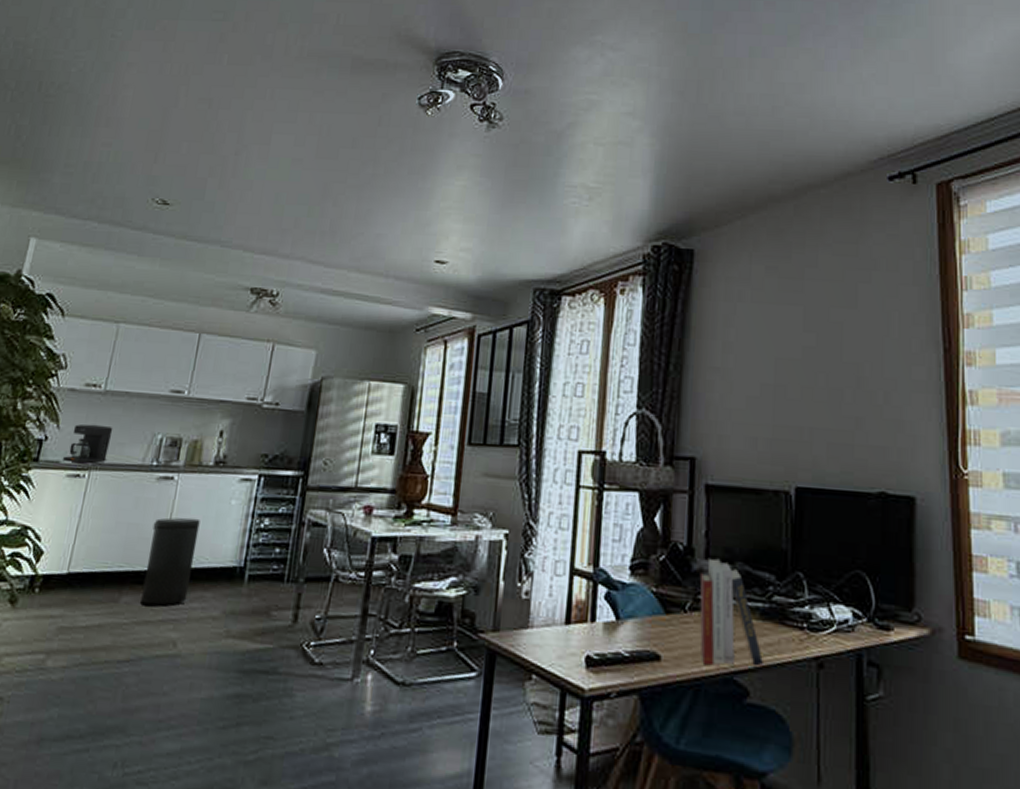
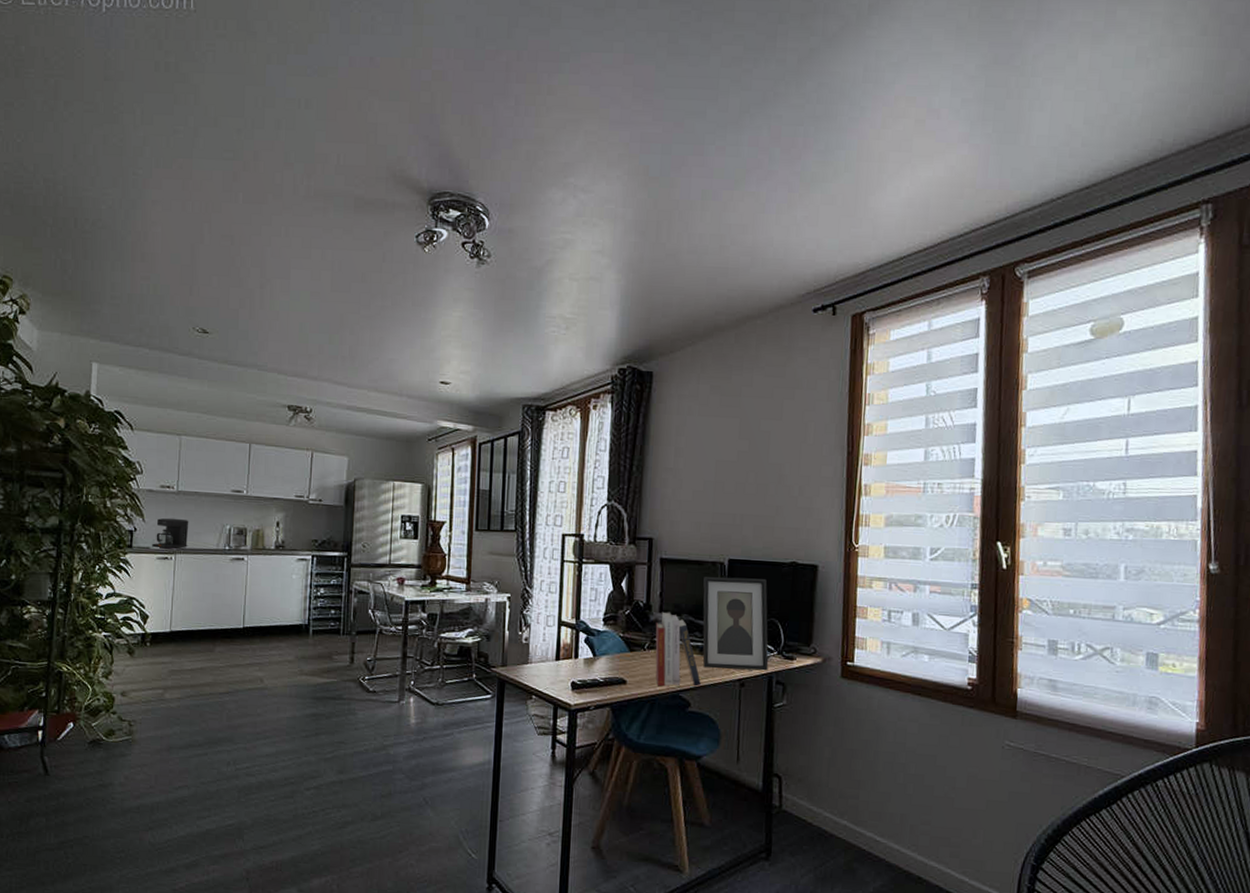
pedal bin: present [140,517,200,608] -> none [231,588,270,655]
picture frame: none [762,511,856,646] -> present [702,577,769,671]

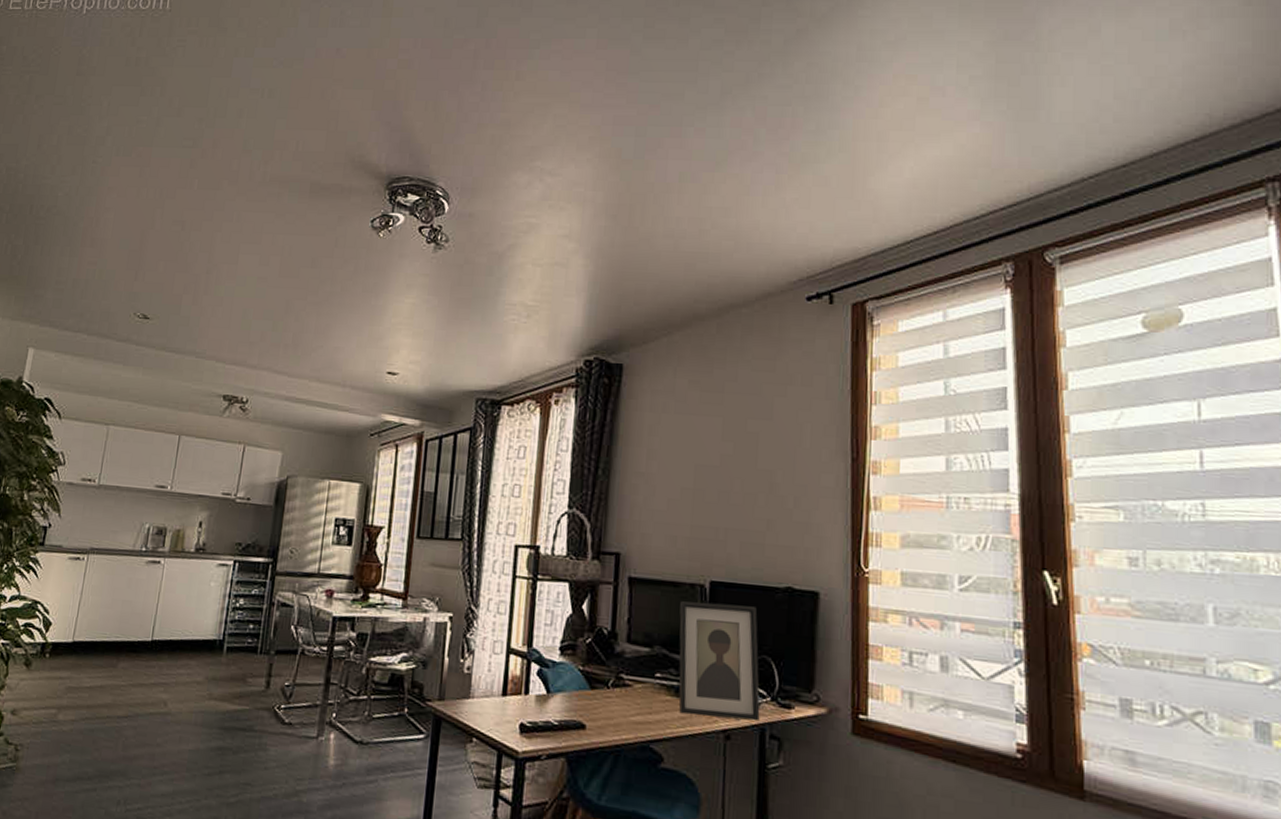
coffee maker: present [152,518,189,549] -> none [65,513,107,549]
books: present [655,611,702,687] -> none [621,641,678,737]

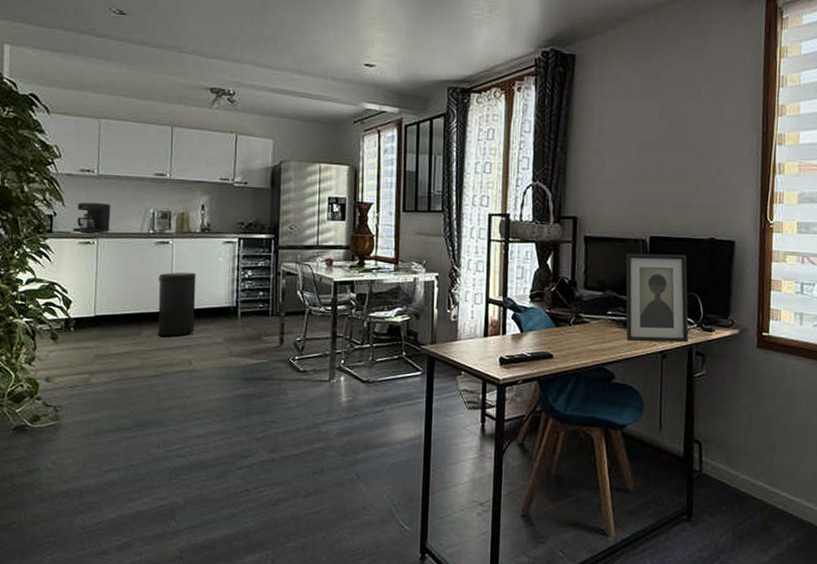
coffee maker: none [65,513,107,549] -> present [73,202,111,233]
pedal bin: none [135,596,184,673] -> present [158,272,198,338]

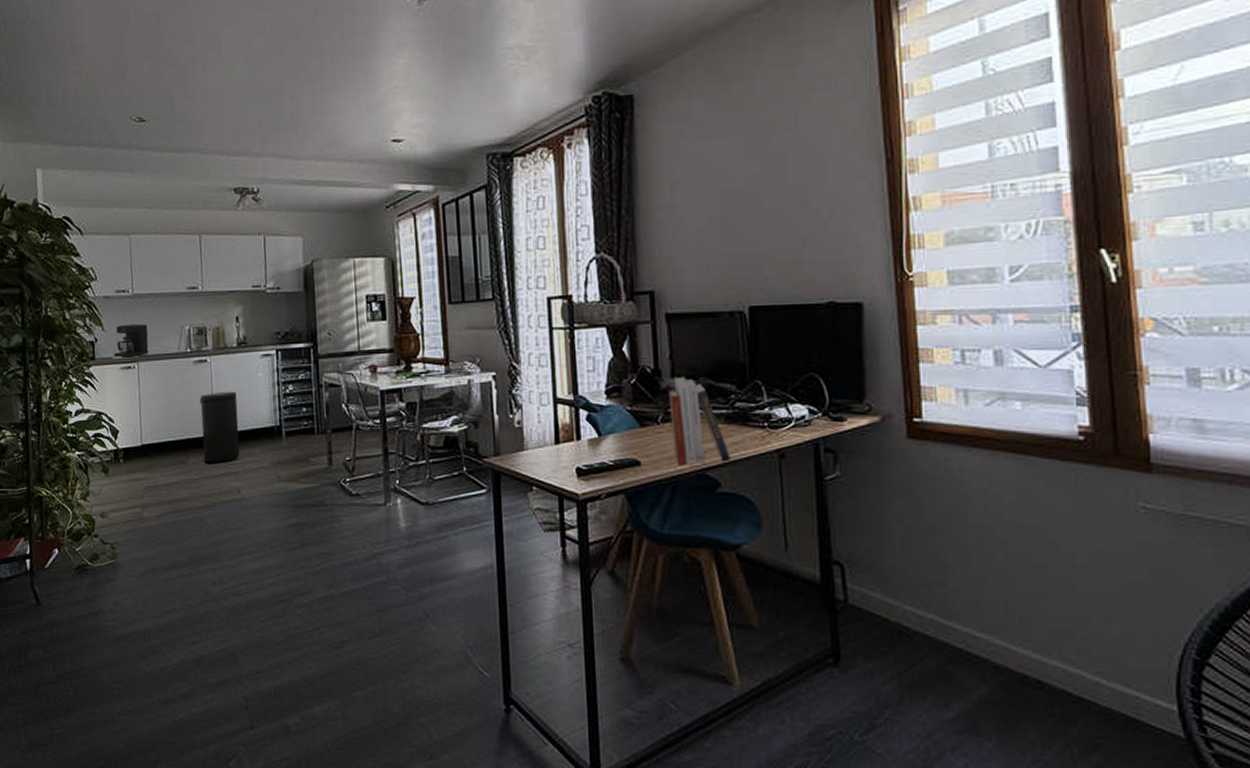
books: none [580,288,626,360] -> present [668,376,732,466]
picture frame: present [625,253,689,343] -> none [721,326,813,440]

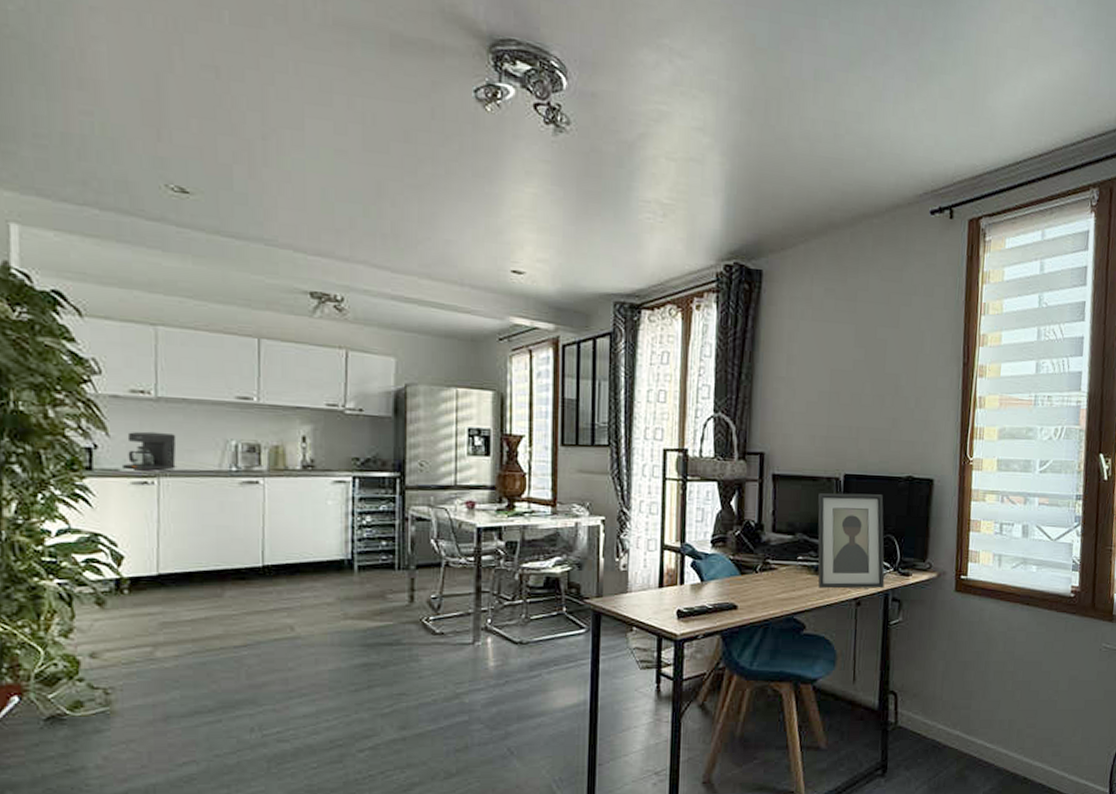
pedal bin: present [199,391,244,464] -> none [245,518,302,599]
books: present [668,376,732,466] -> none [768,531,817,610]
picture frame: none [721,326,813,440] -> present [817,493,885,589]

